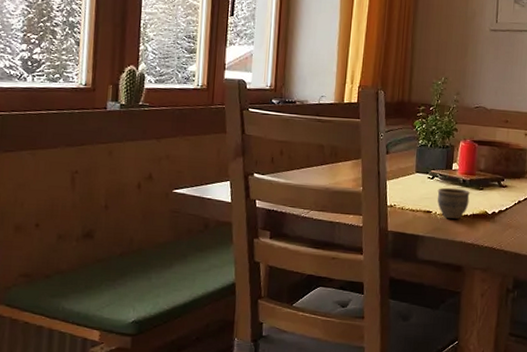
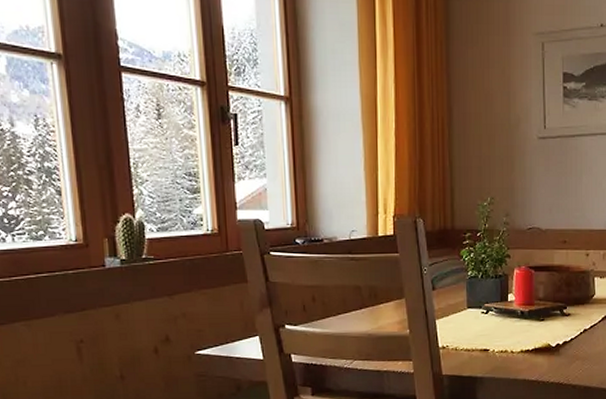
cup: present [437,187,470,219] -> none [493,321,530,355]

